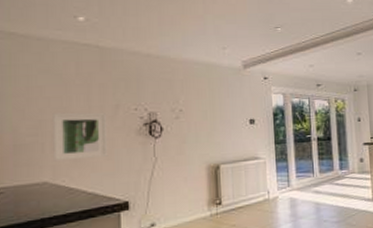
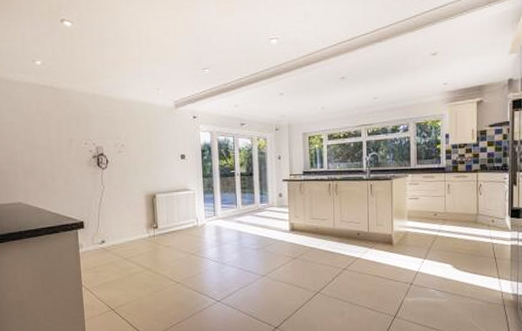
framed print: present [52,112,108,162] -> none [21,145,66,186]

